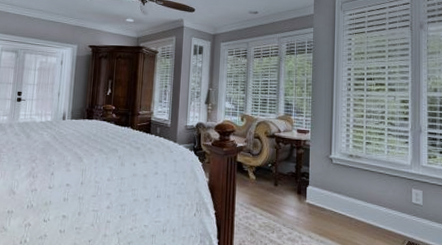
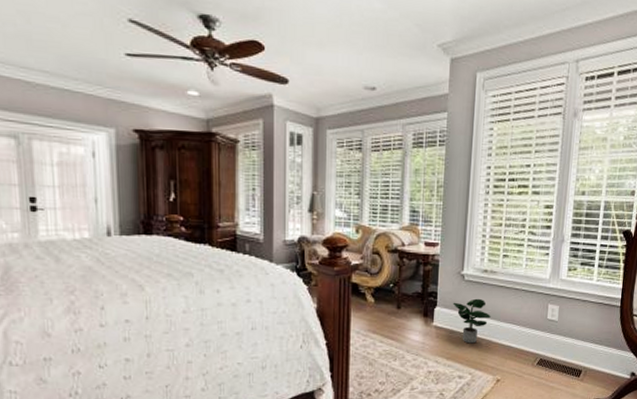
potted plant: none [323,180,359,222] -> present [452,298,492,344]

